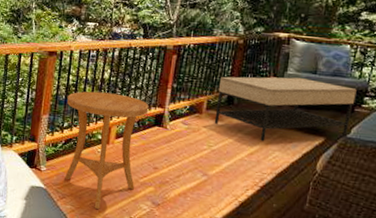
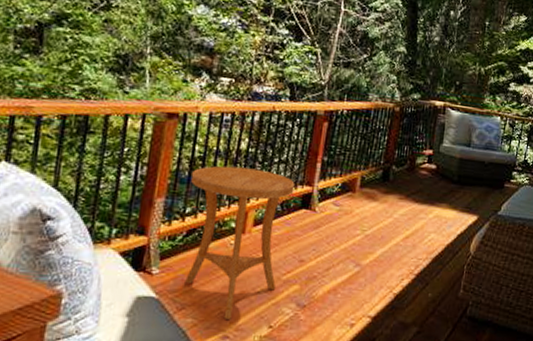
coffee table: present [214,76,357,142] -> none [368,148,506,223]

